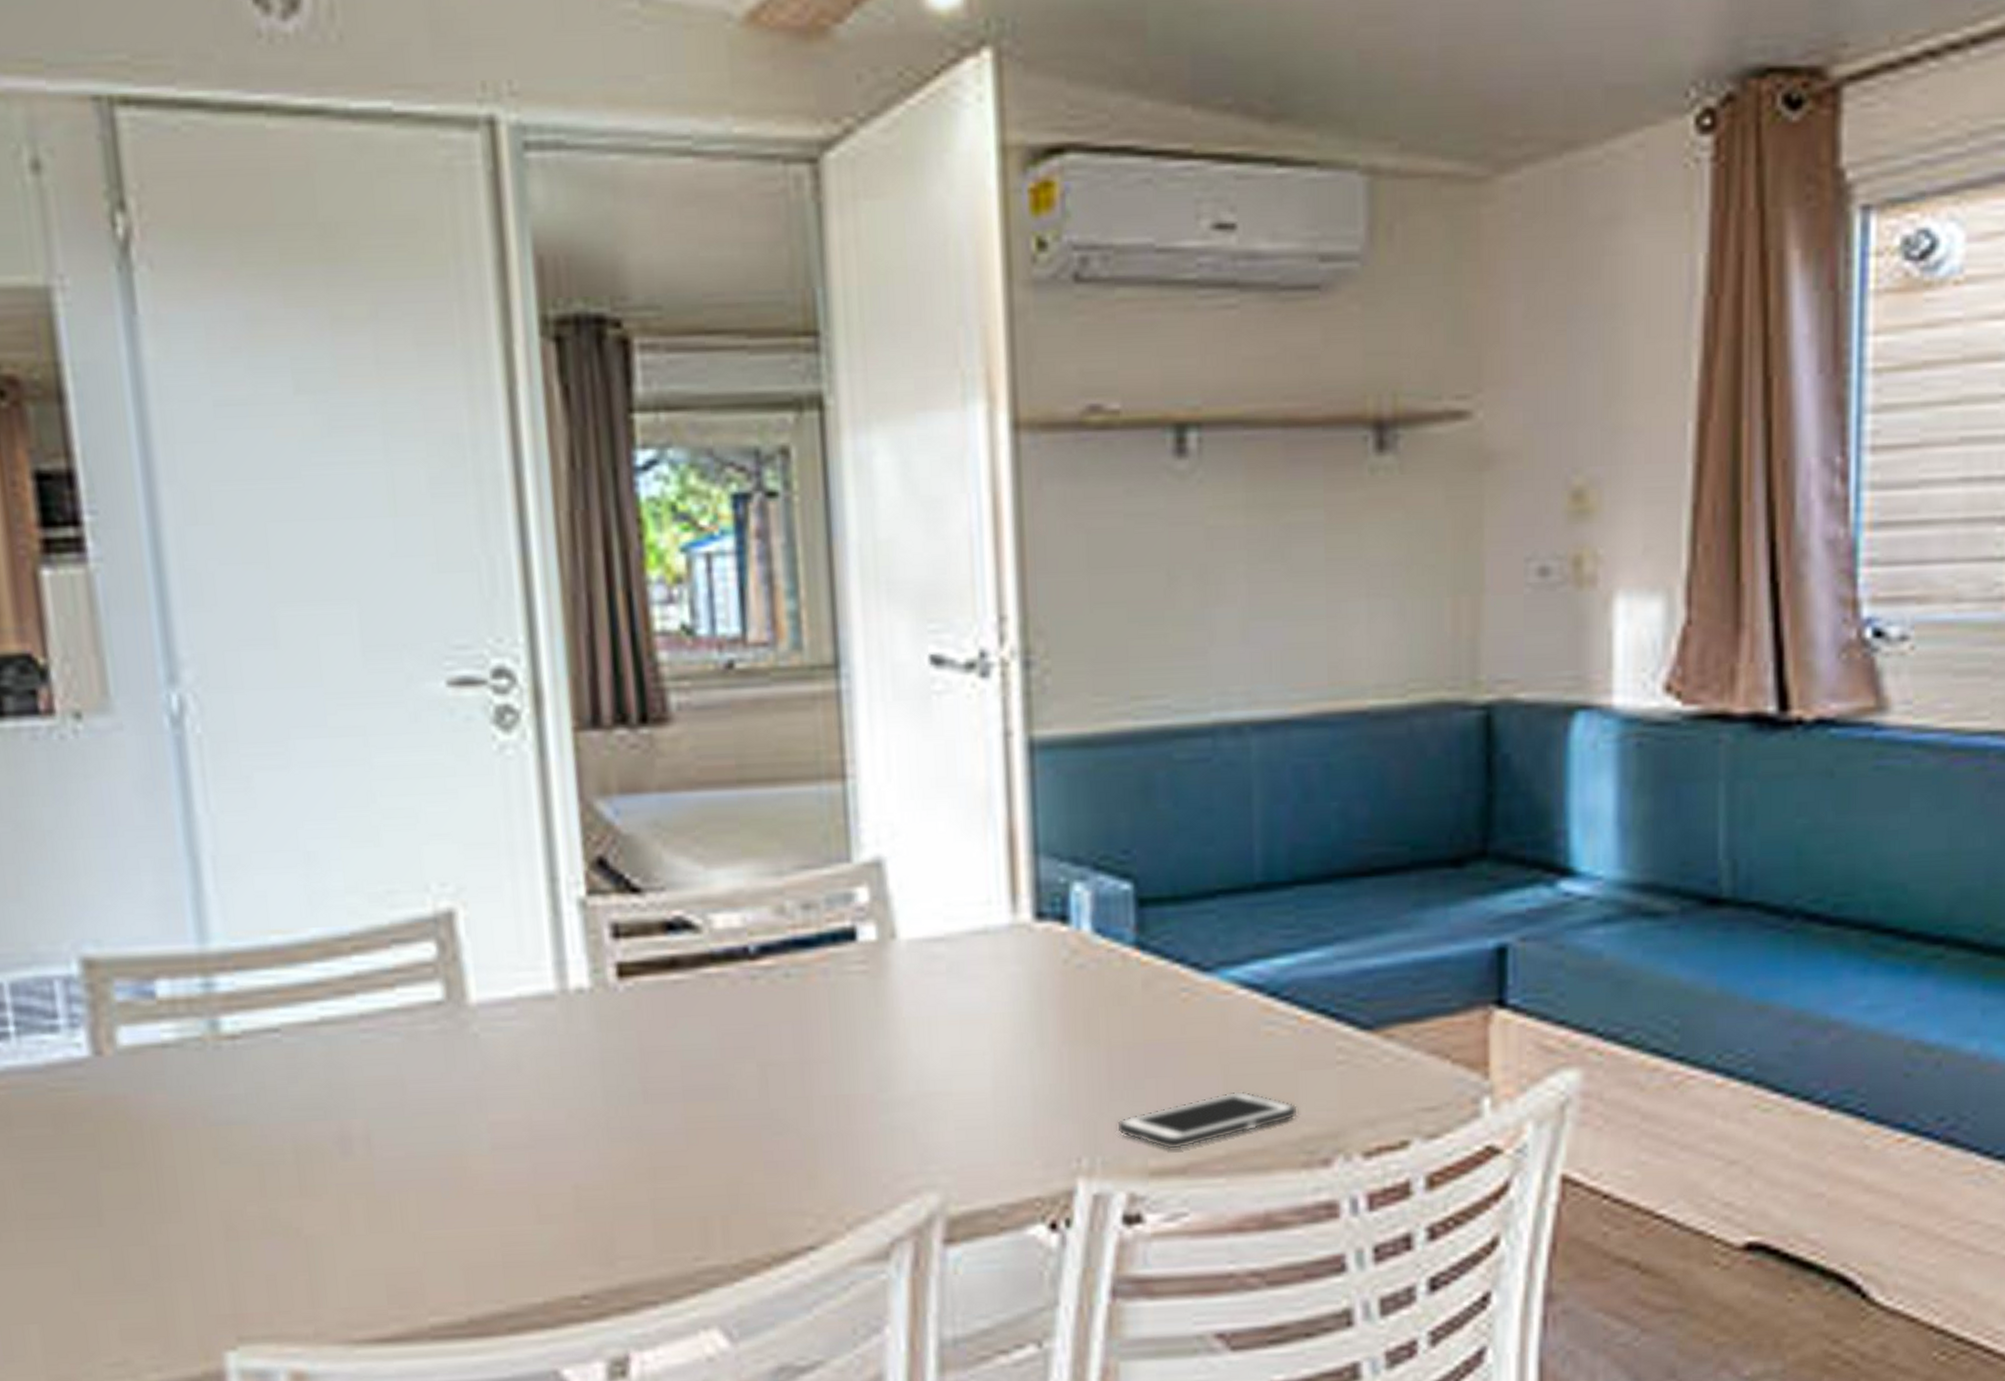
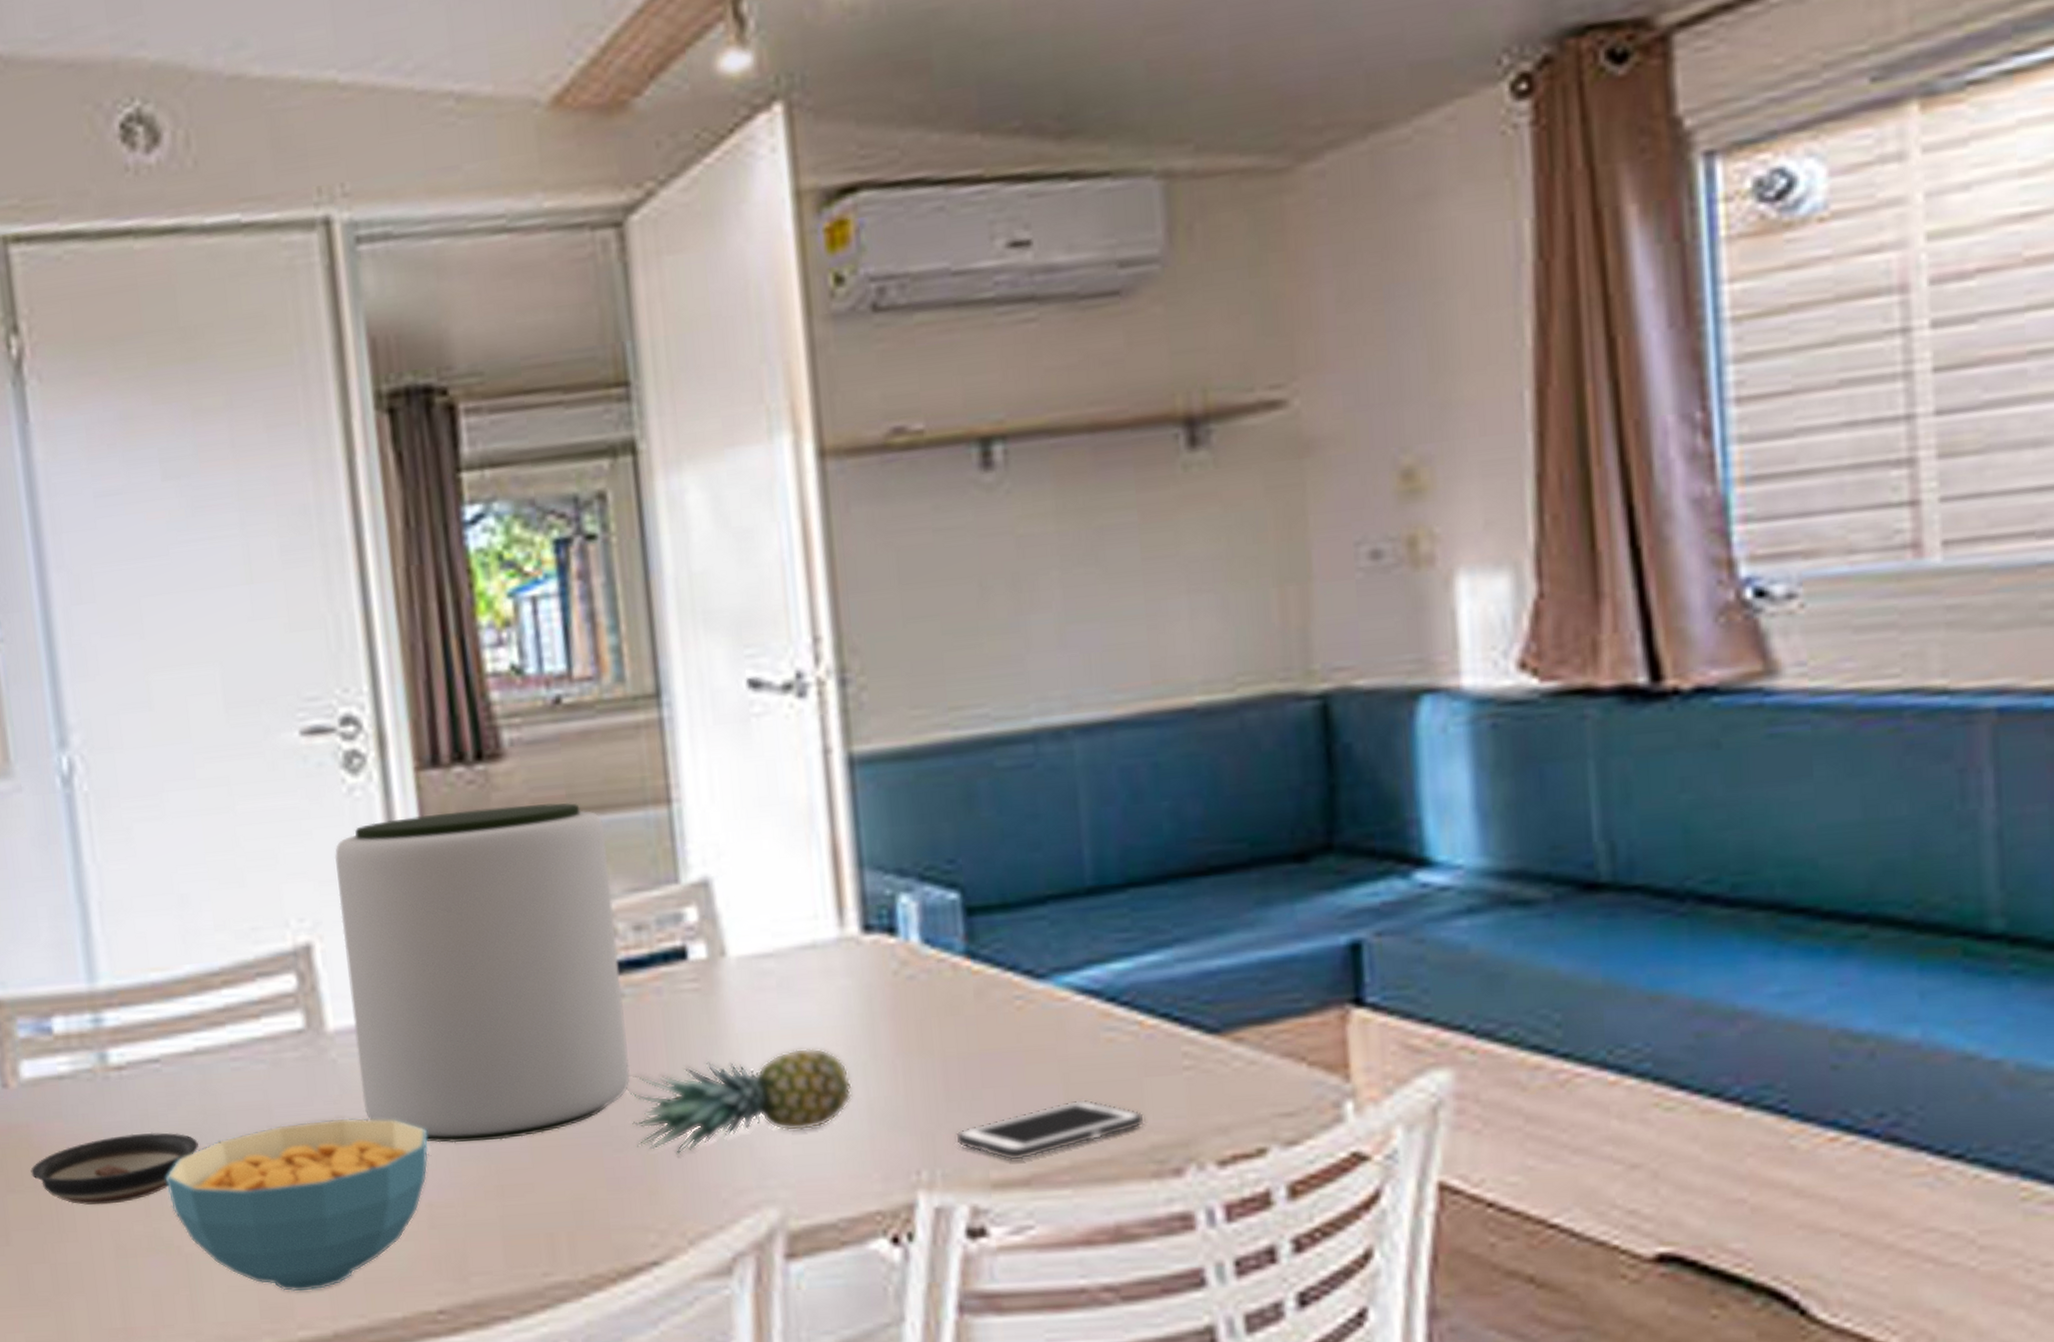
saucer: none [128,1106,322,1184] -> present [30,1132,199,1205]
cereal bowl: none [284,1095,578,1276] -> present [166,1117,429,1292]
plant pot: none [482,773,793,1124] -> present [334,803,630,1143]
fruit: none [791,1034,1018,1139] -> present [629,1048,853,1155]

